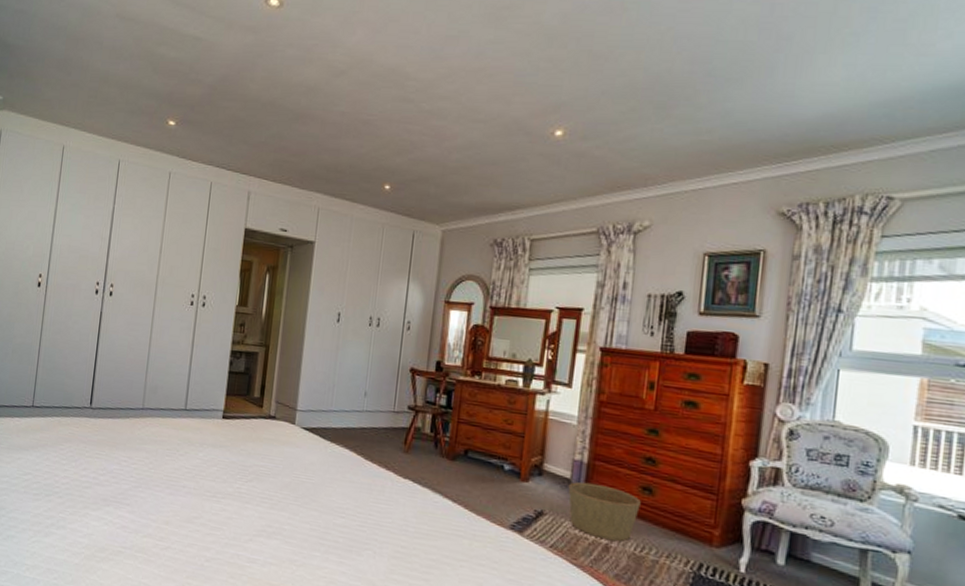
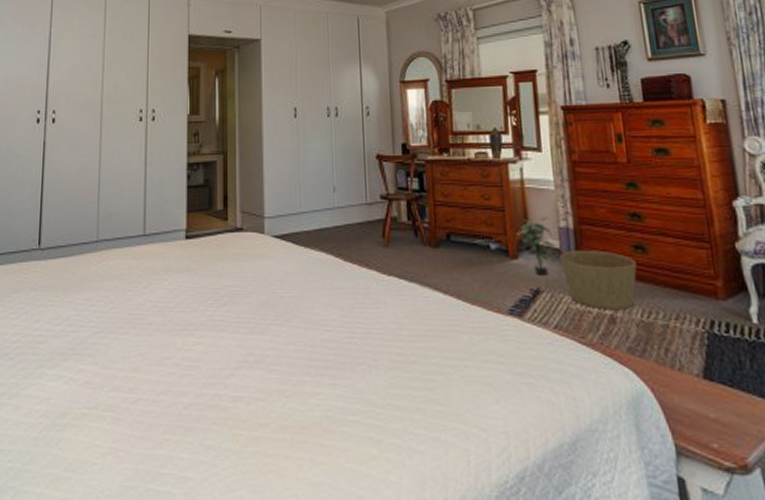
potted plant: none [534,447,566,500] -> present [520,216,555,275]

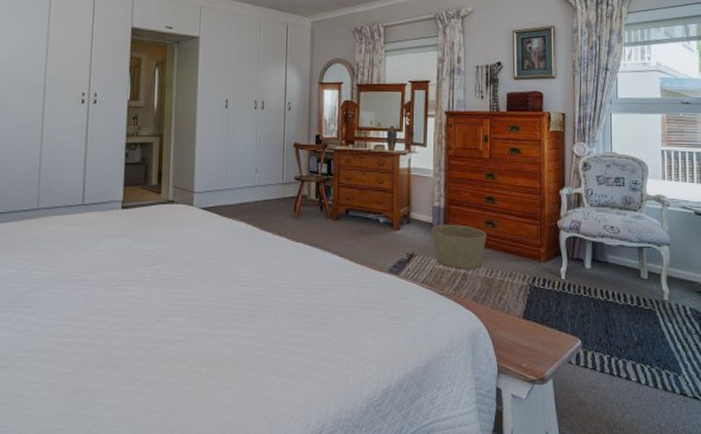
potted plant: present [520,216,555,275] -> none [403,197,429,243]

